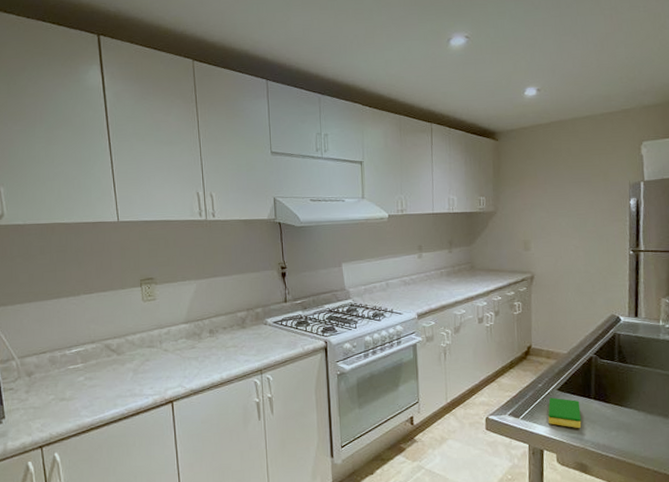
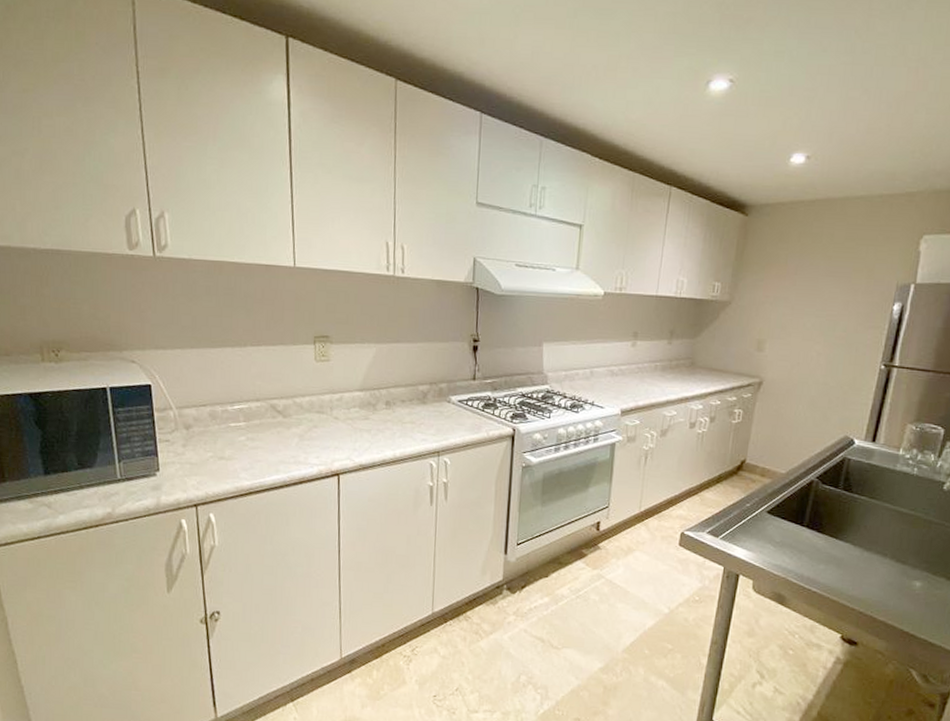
dish sponge: present [547,397,582,429] -> none [749,519,790,557]

